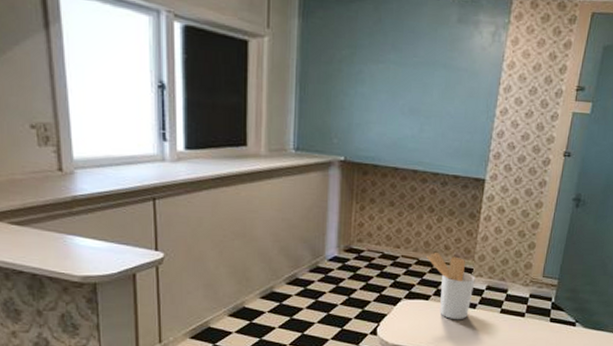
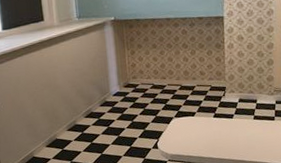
utensil holder: present [426,252,475,320] -> none [187,77,229,129]

